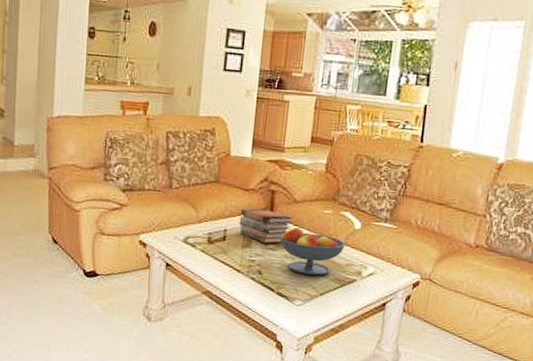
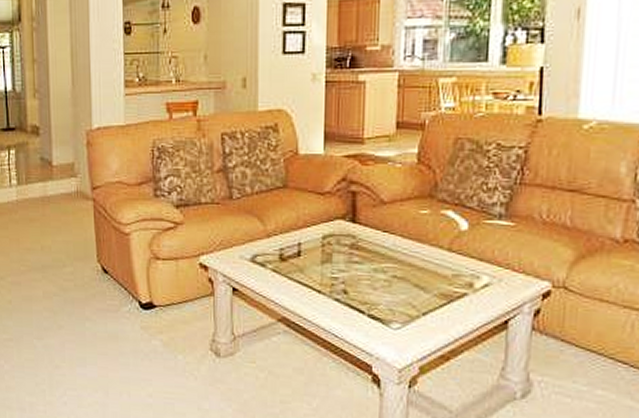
book stack: present [239,208,293,244] -> none [315,215,381,257]
fruit bowl: present [279,227,346,276] -> none [365,234,451,292]

